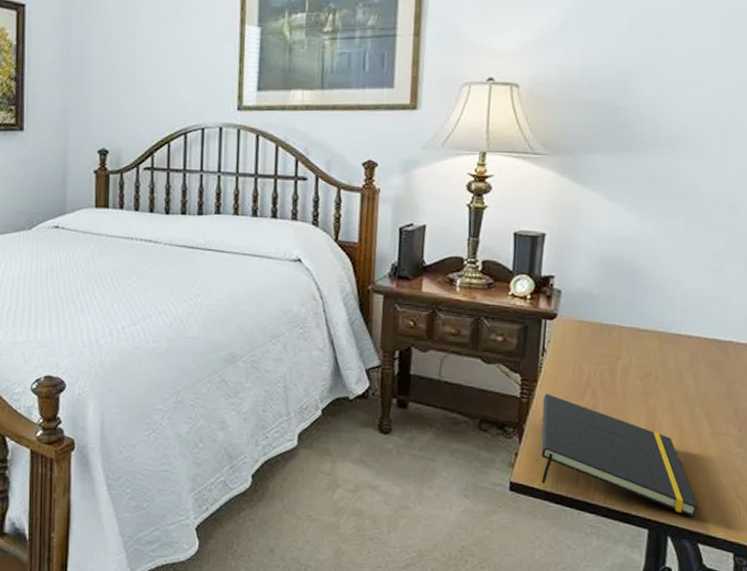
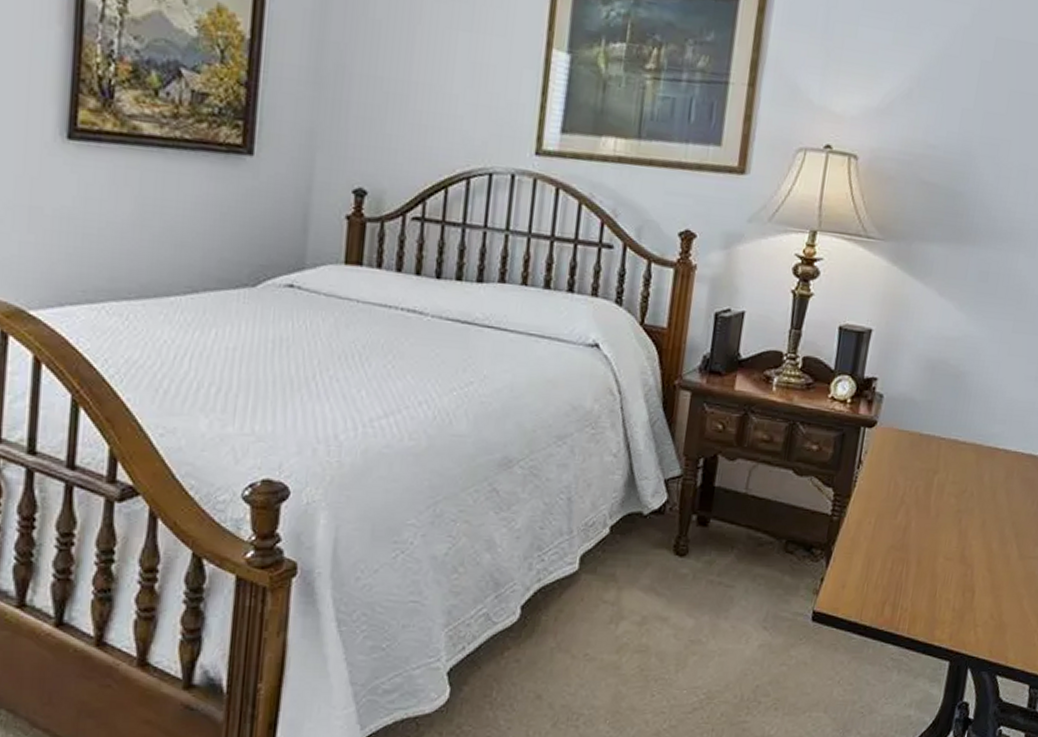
notepad: present [540,393,699,518] -> none [845,511,1001,648]

